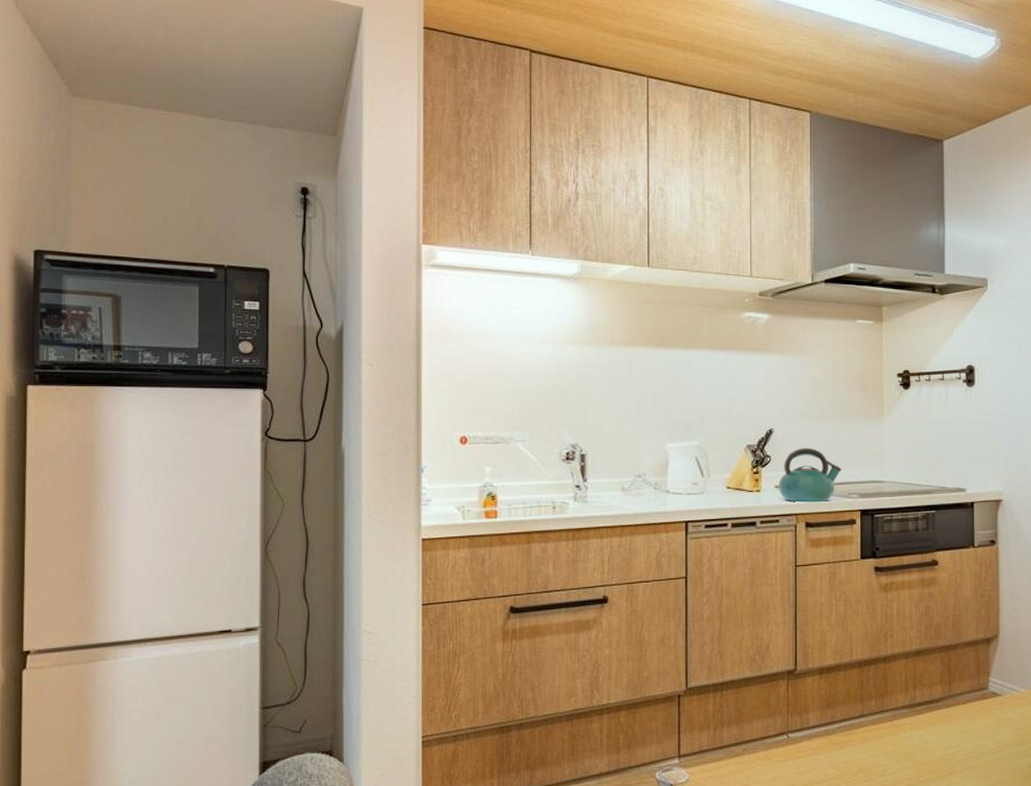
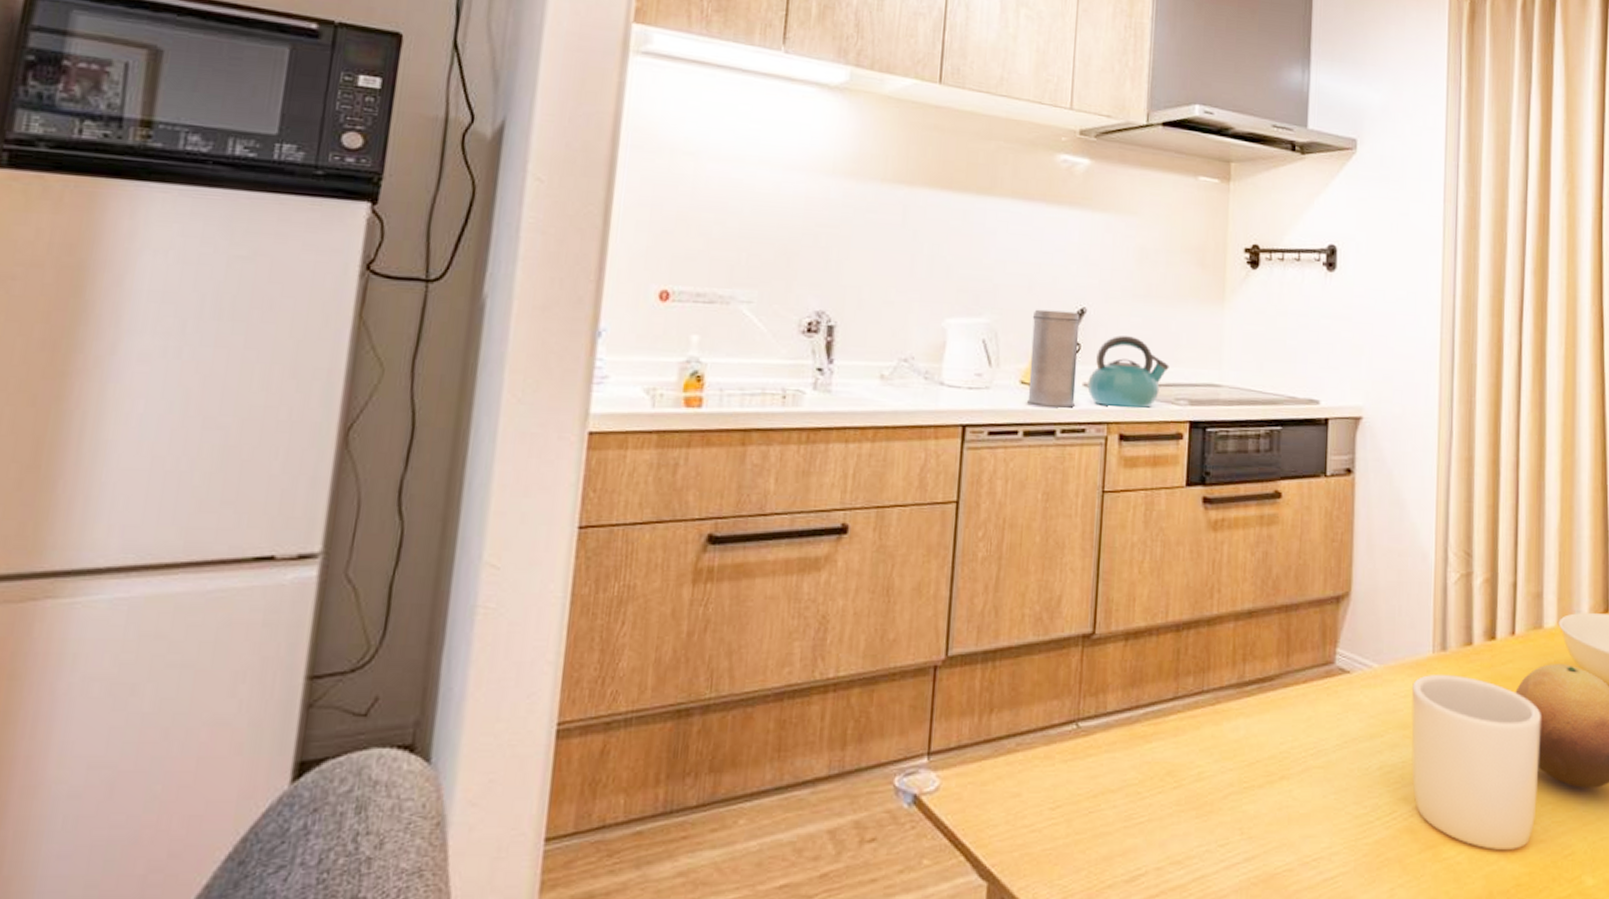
canister: none [732,432,770,506] -> present [1027,309,1080,409]

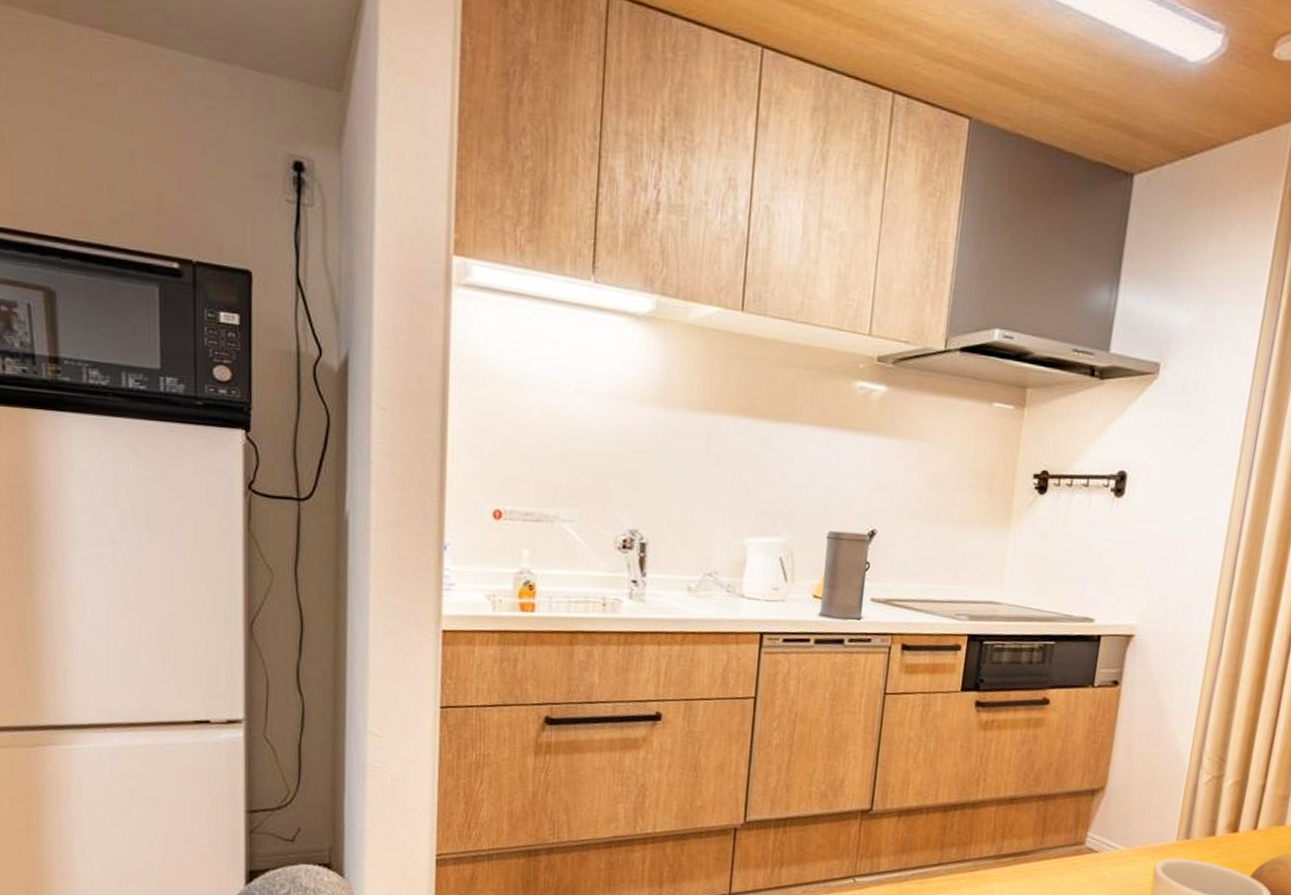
kettle: present [1087,335,1169,409] -> none [874,556,952,623]

